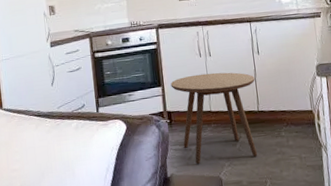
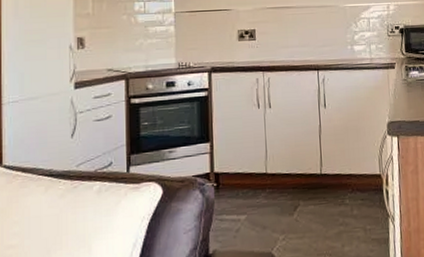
side table: present [170,72,258,165] -> none [221,127,319,239]

